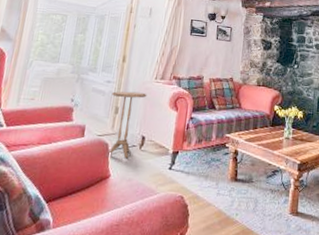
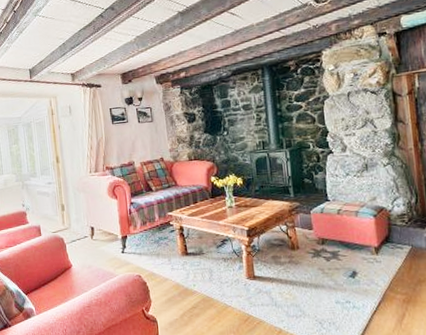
side table: present [108,91,147,159] -> none [54,187,86,249]

